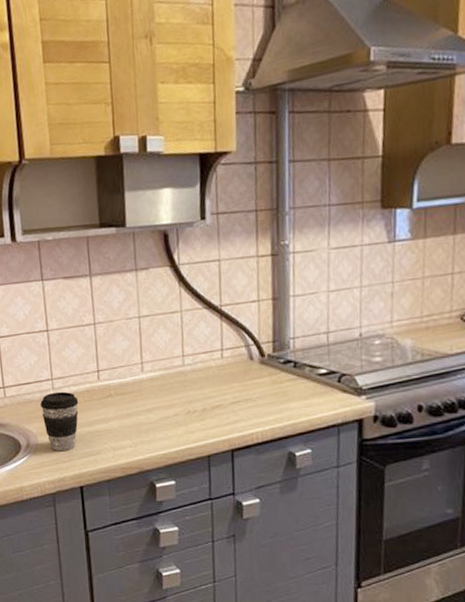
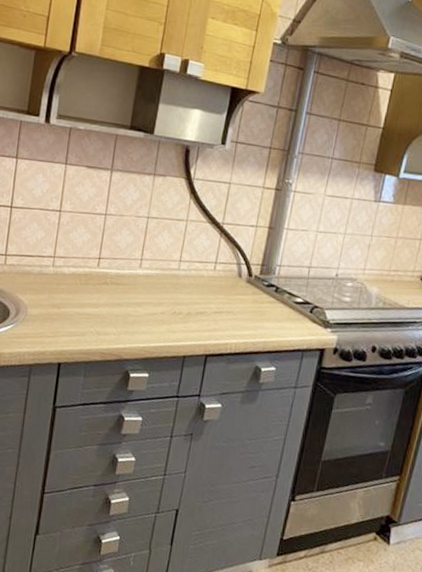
coffee cup: present [40,391,79,452] -> none [37,269,75,327]

